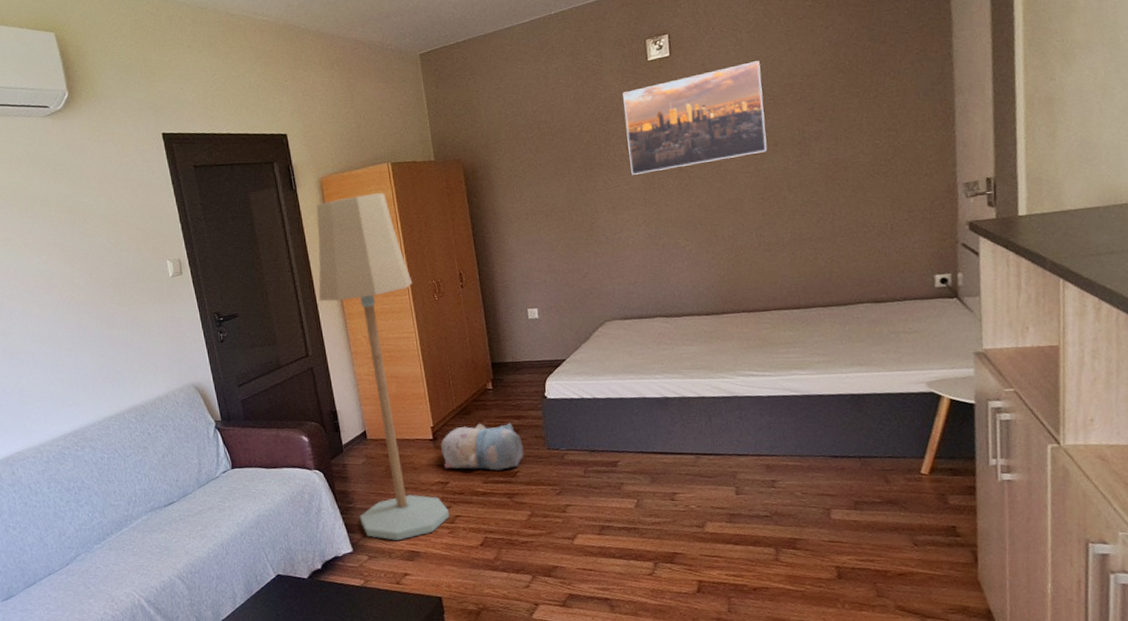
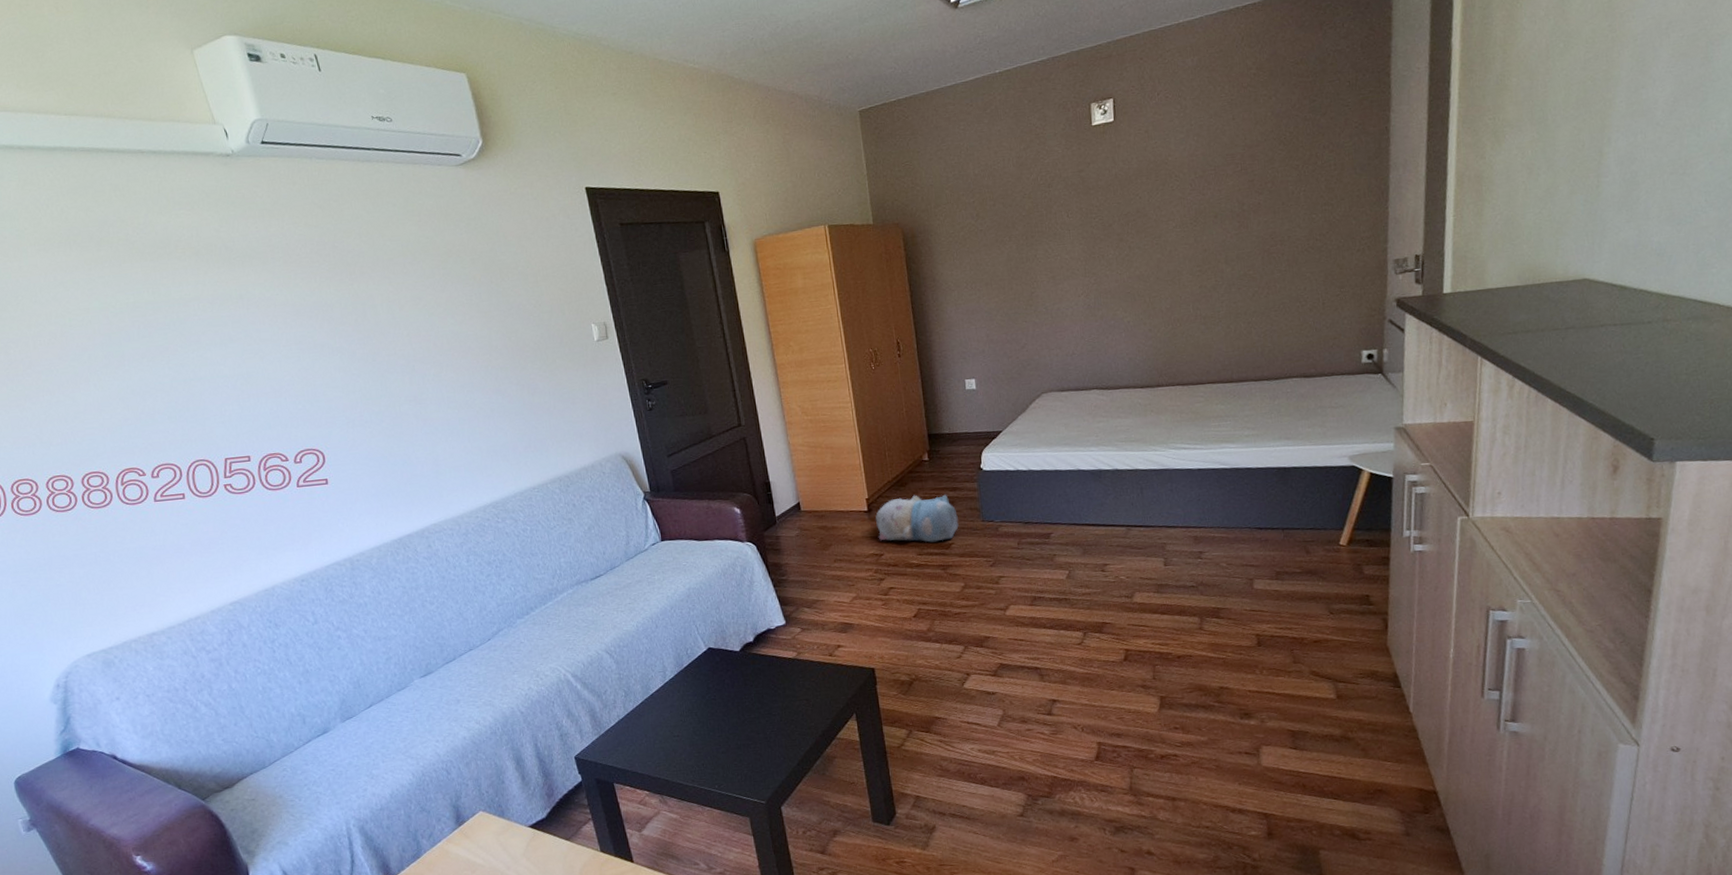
floor lamp: present [316,192,450,541] -> none [749,256,884,613]
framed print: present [622,61,767,175] -> none [1066,129,1207,244]

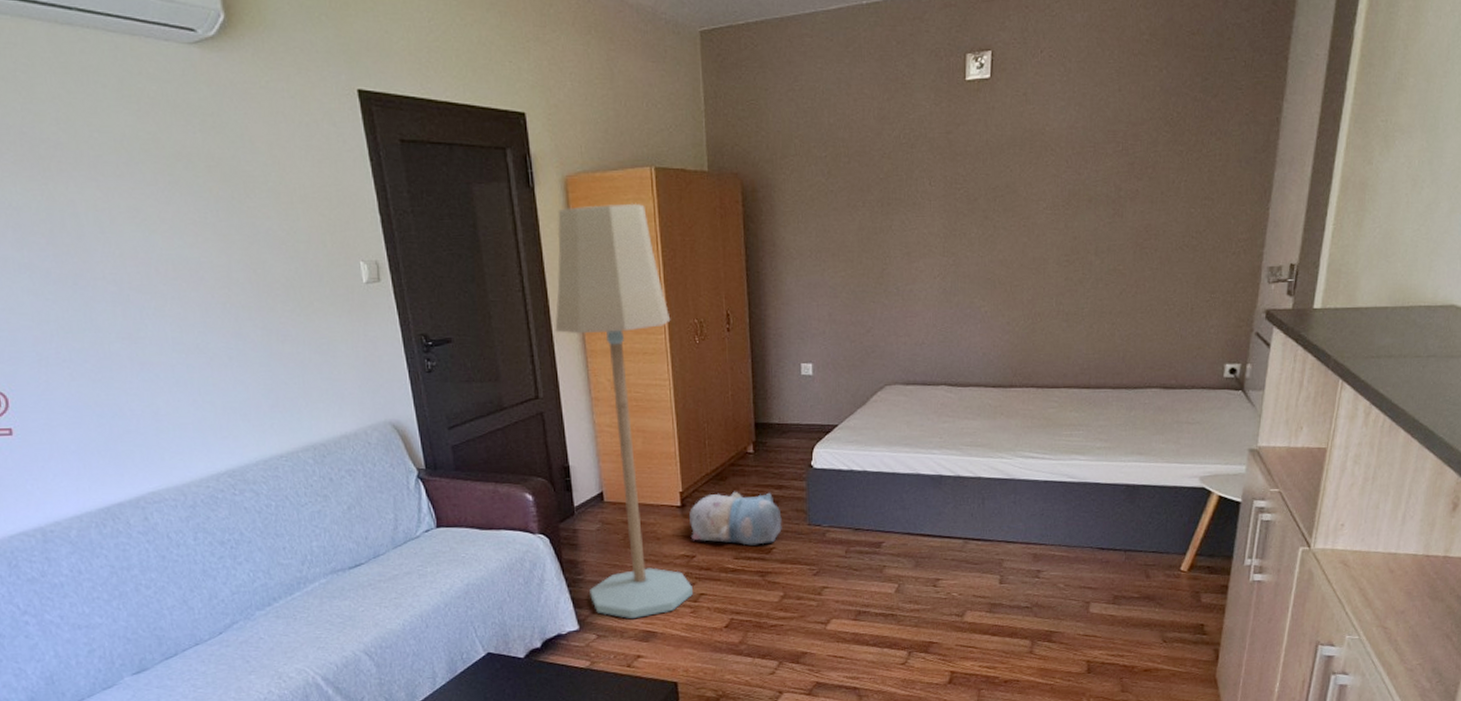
floor lamp: none [749,256,884,613] -> present [555,203,694,619]

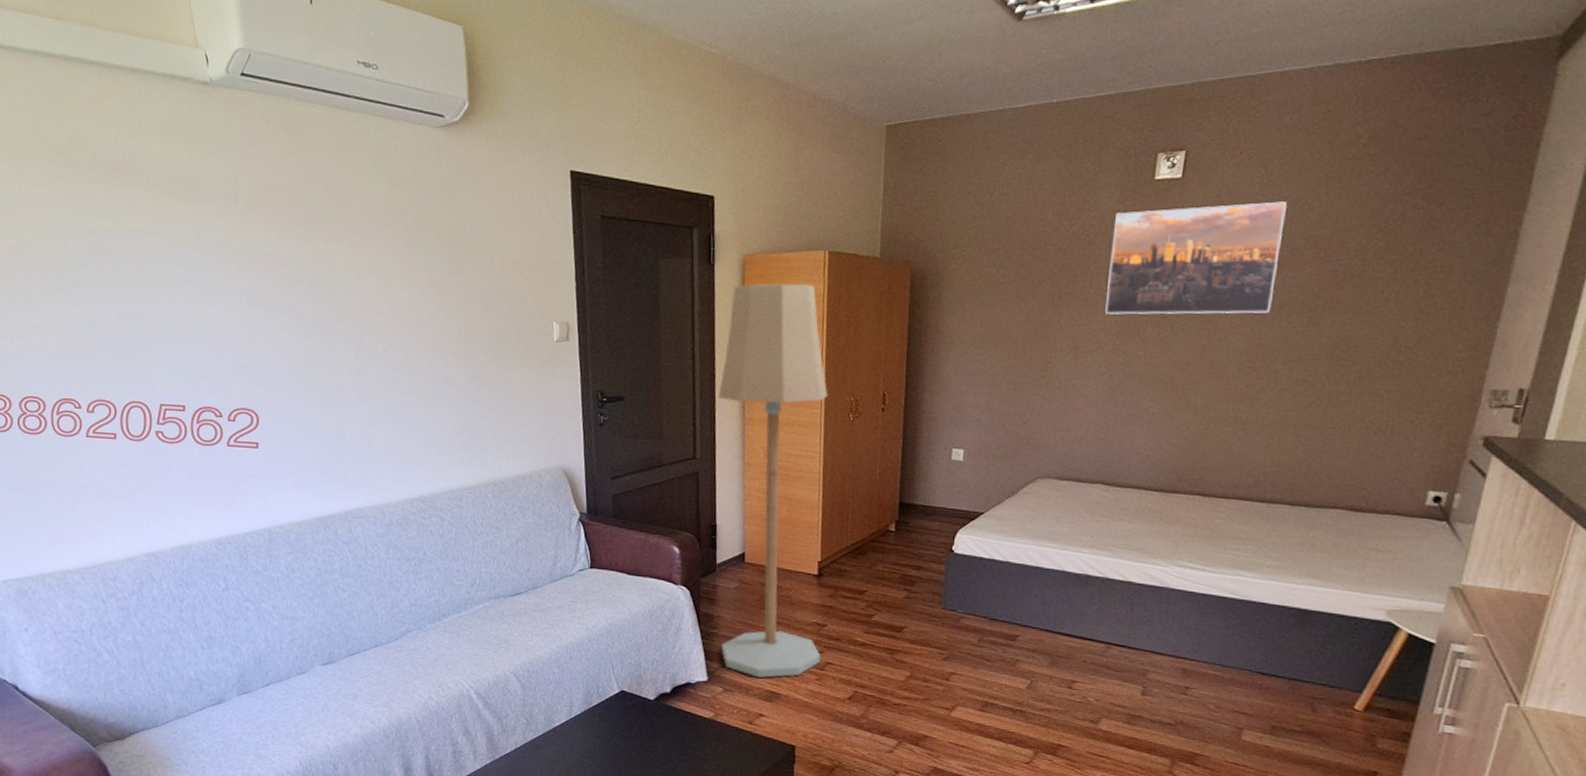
plush toy: present [689,492,782,546] -> none [825,567,917,622]
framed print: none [932,98,1086,217] -> present [1105,201,1287,315]

